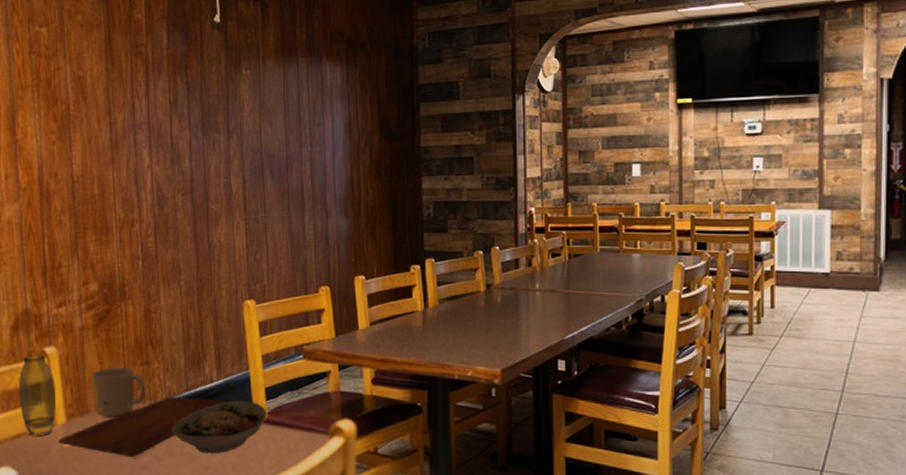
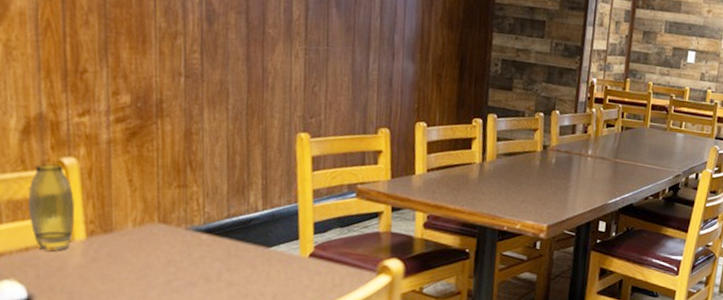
tray: present [57,396,231,457] -> none [75,222,276,280]
mug: present [91,368,146,418] -> none [118,186,182,238]
salad: present [171,400,267,454] -> none [208,231,314,283]

